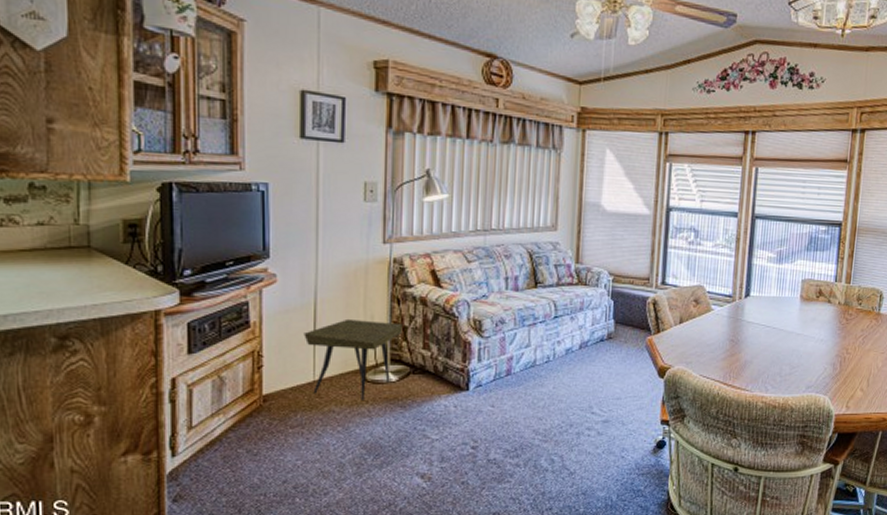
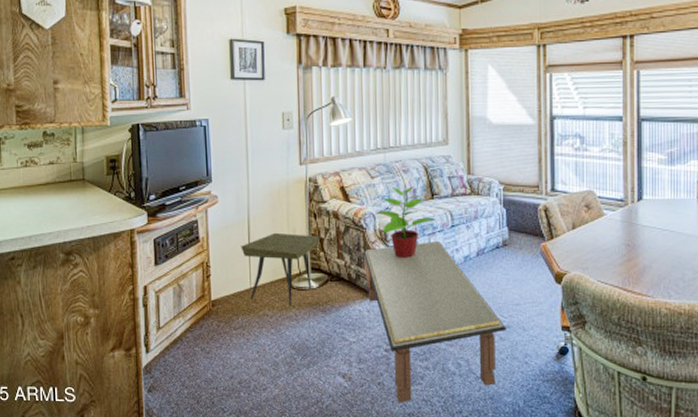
coffee table: none [453,332,606,502] -> present [363,240,507,403]
potted plant: none [472,271,537,350] -> present [377,185,435,258]

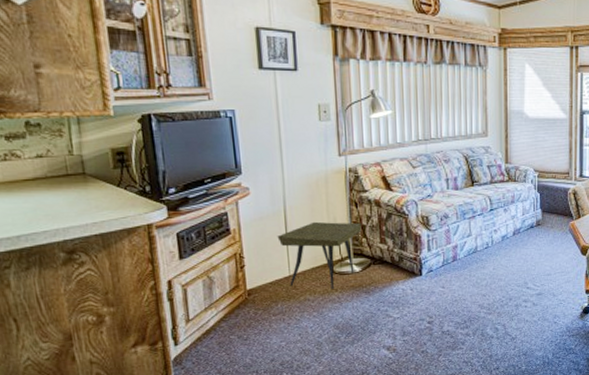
coffee table: present [363,240,507,403] -> none [405,223,540,366]
potted plant: present [377,185,435,258] -> none [419,174,475,240]

